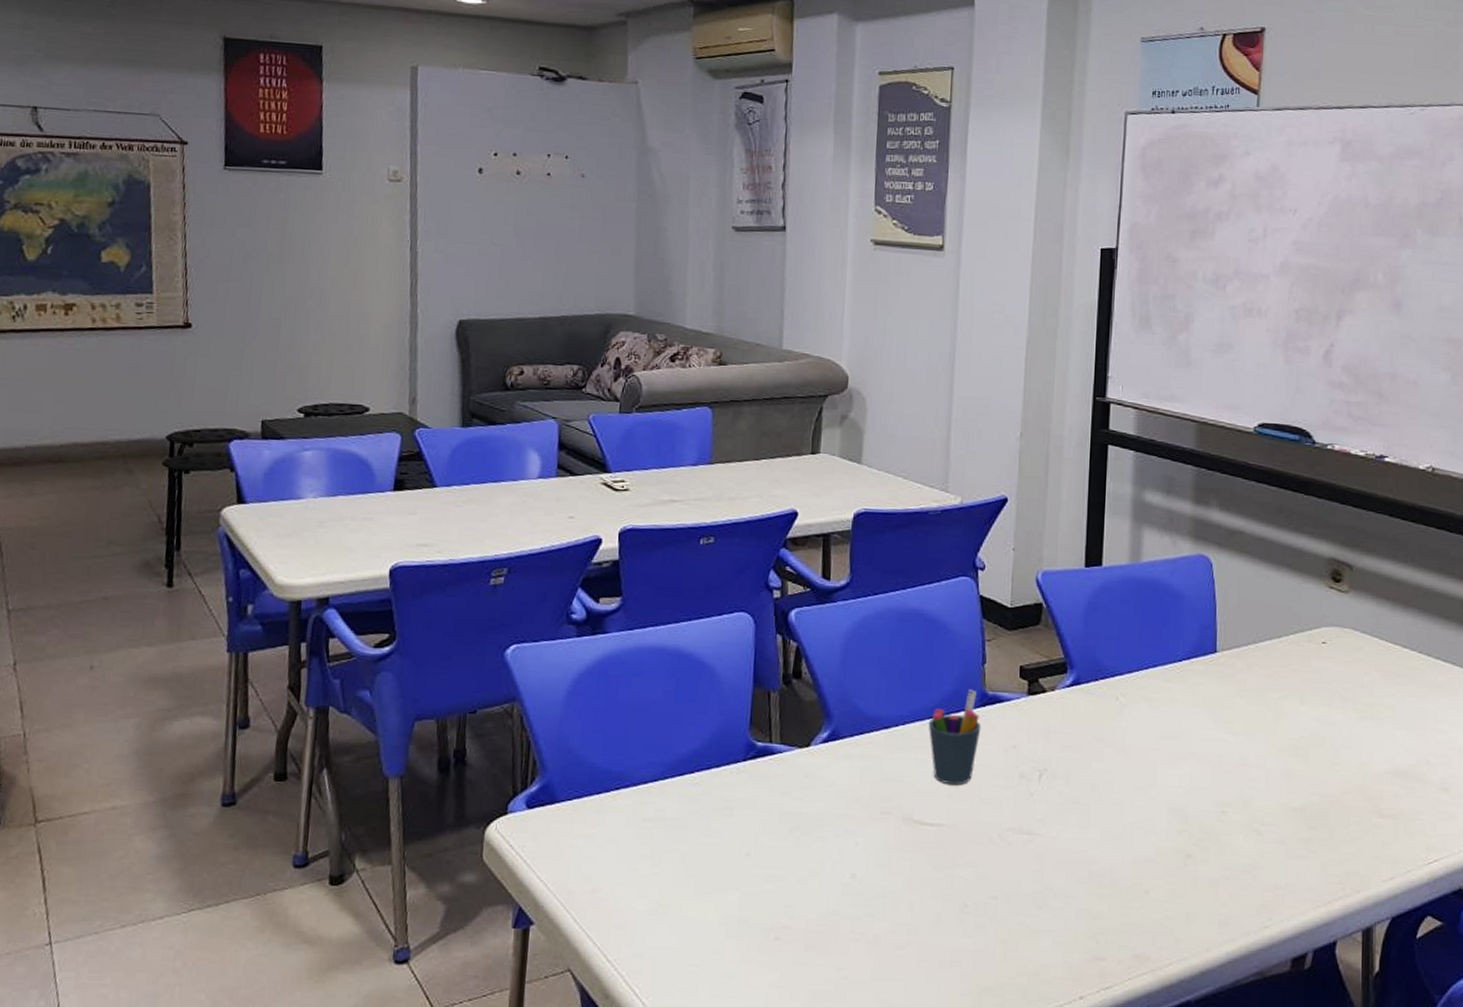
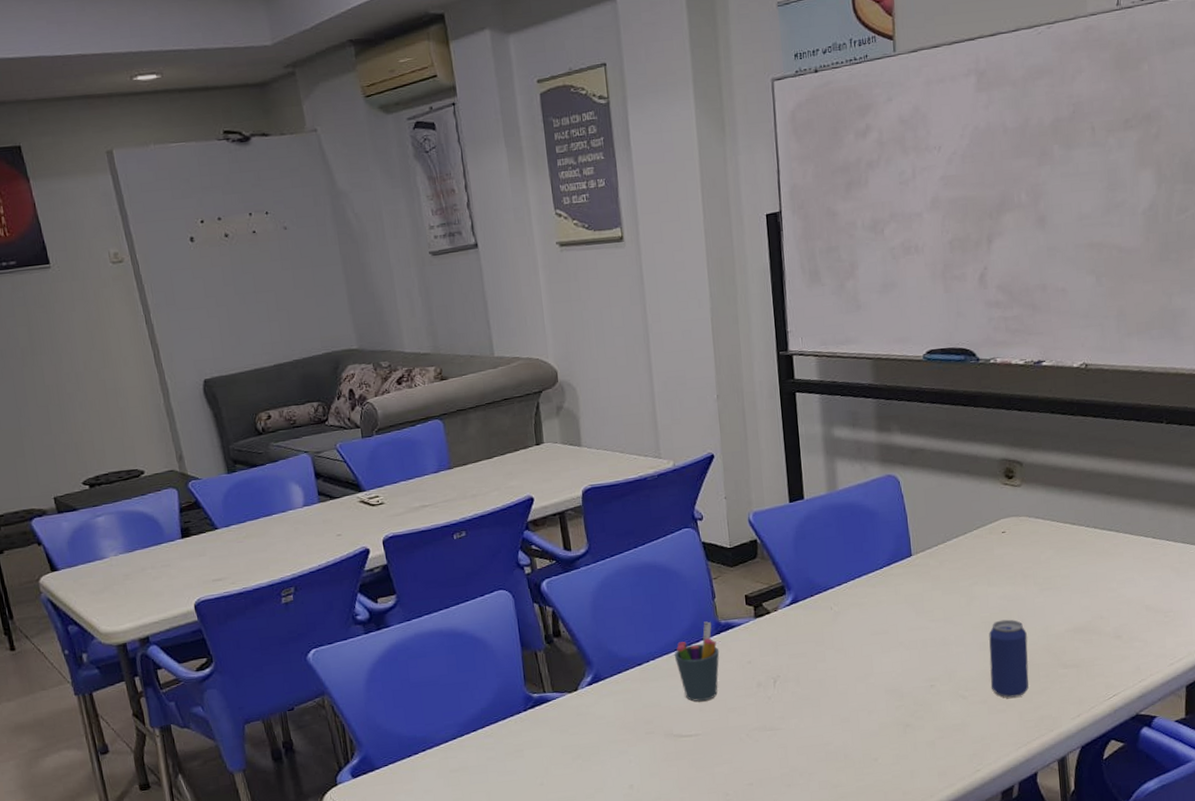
beverage can: none [1291,746,1340,843] -> present [989,619,1029,698]

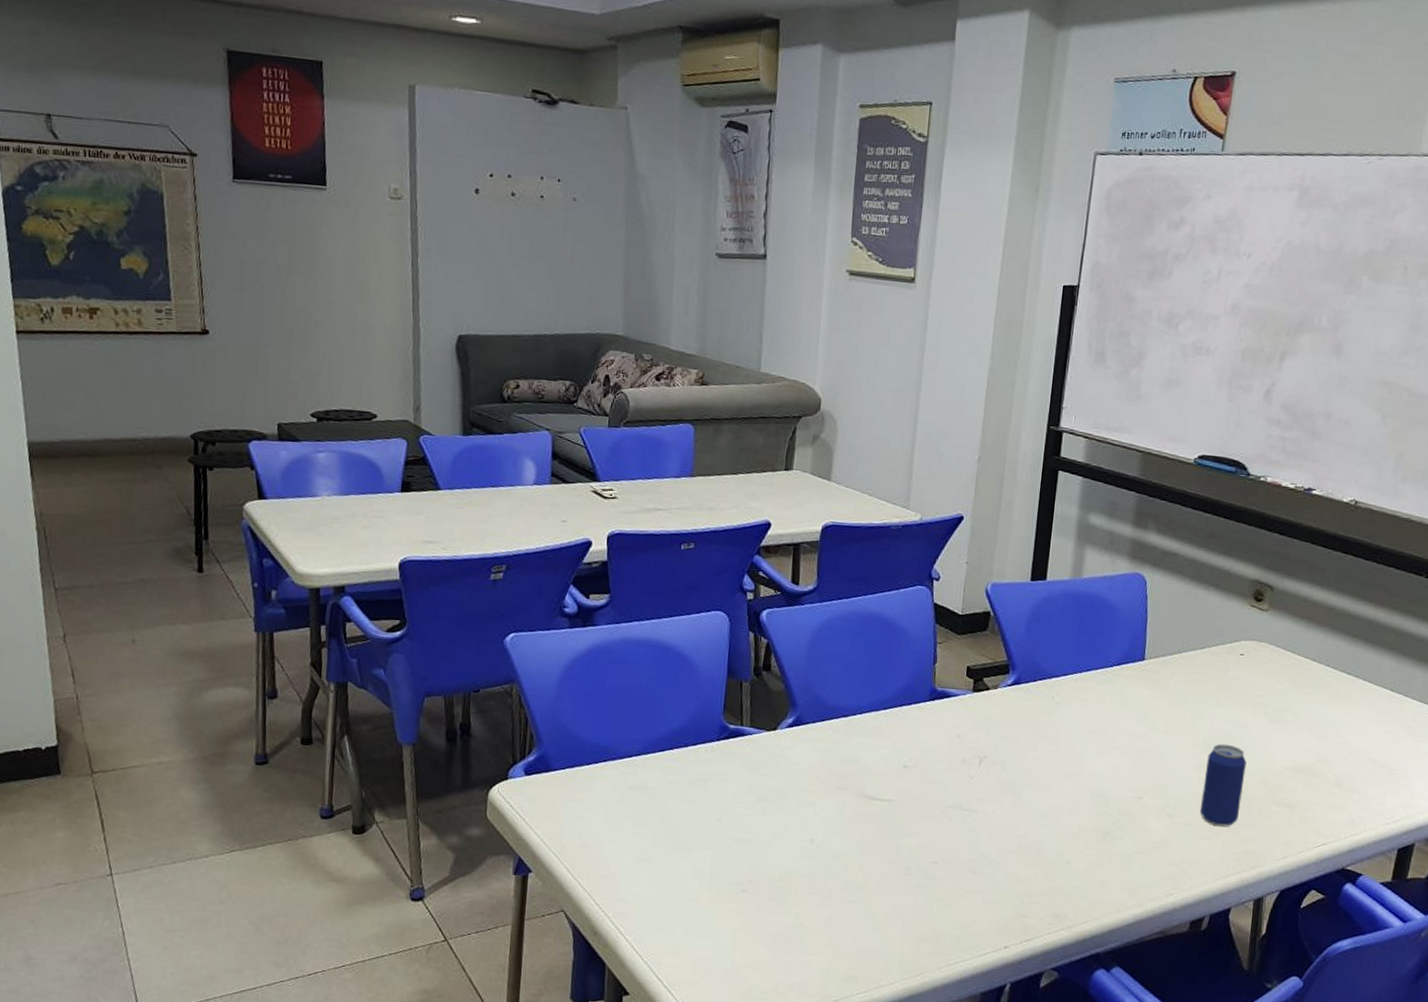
pen holder: present [674,621,720,702] -> none [882,685,930,767]

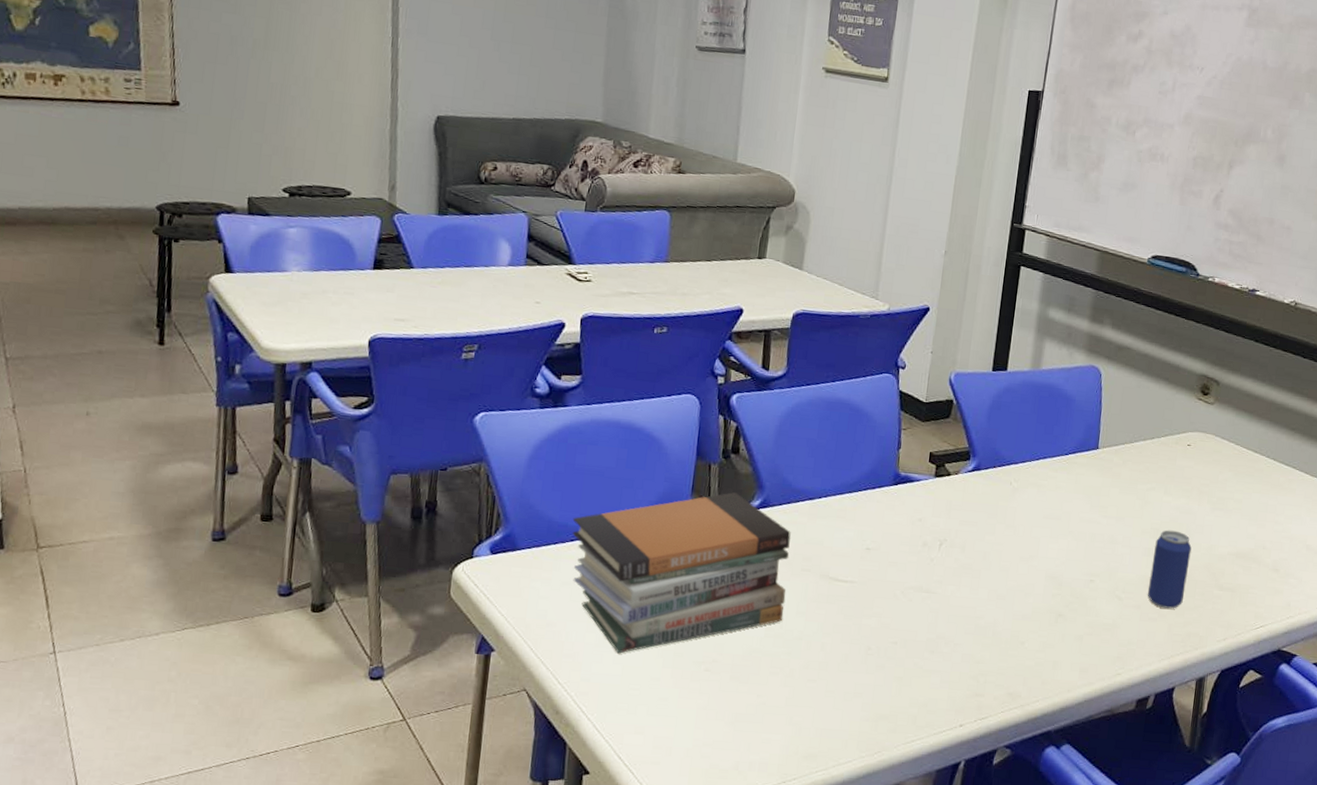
book stack: none [605,710,826,875] -> present [572,492,791,654]

